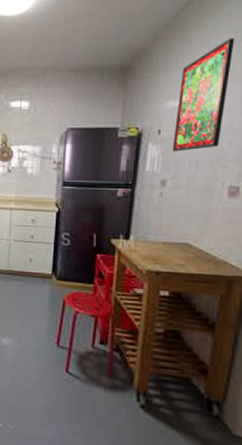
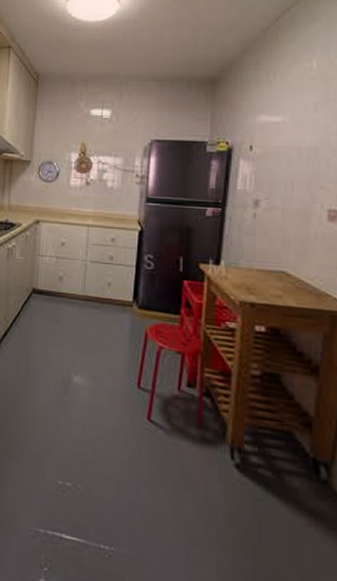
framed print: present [172,38,235,151] -> none [265,54,328,170]

